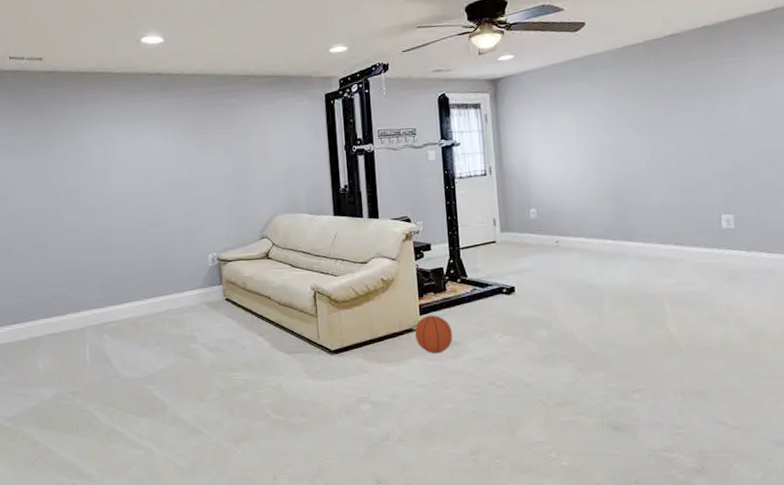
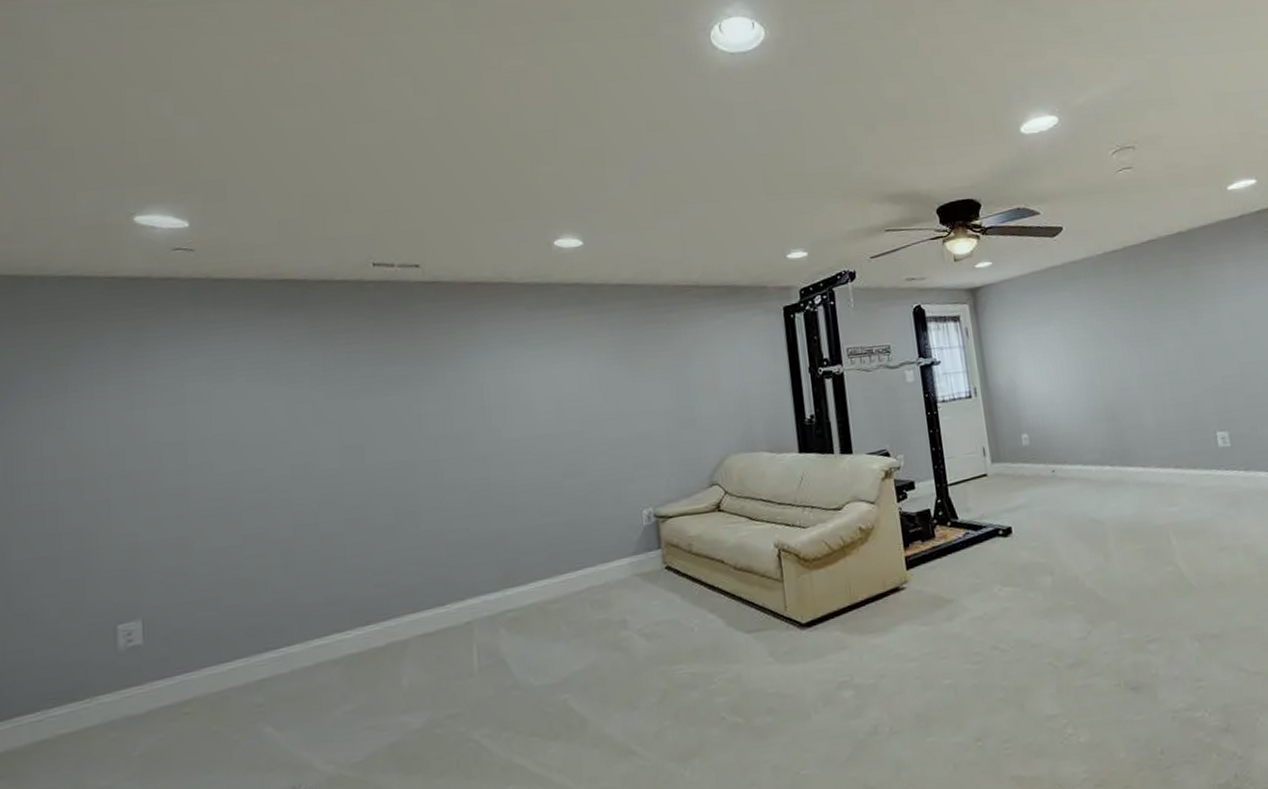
basketball: present [415,315,453,354] -> none [902,568,946,617]

